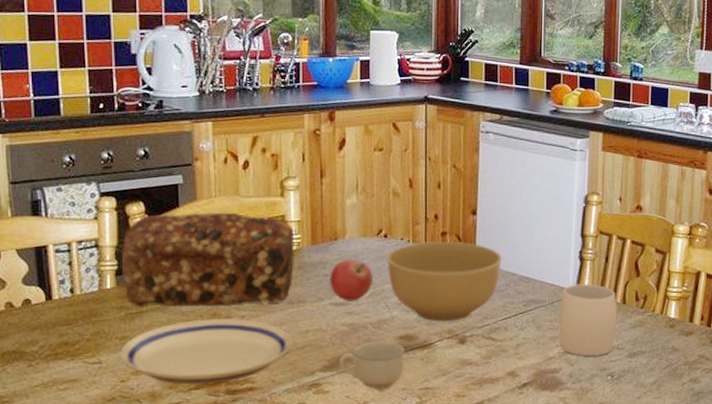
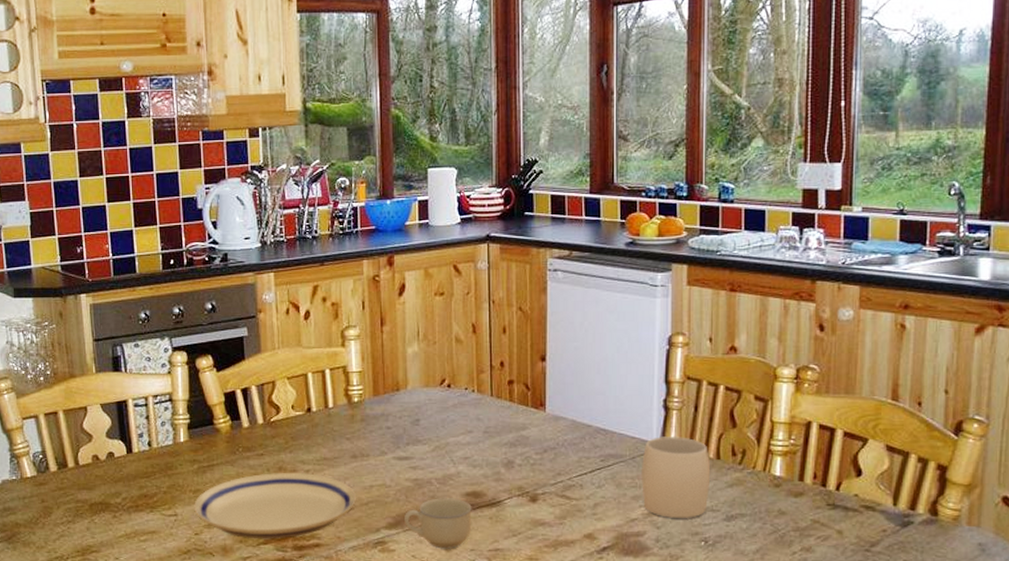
bread loaf: present [121,212,295,305] -> none [192,364,357,459]
fruit: present [330,260,374,301] -> none [393,412,438,455]
bowl: present [386,241,502,321] -> none [450,390,575,477]

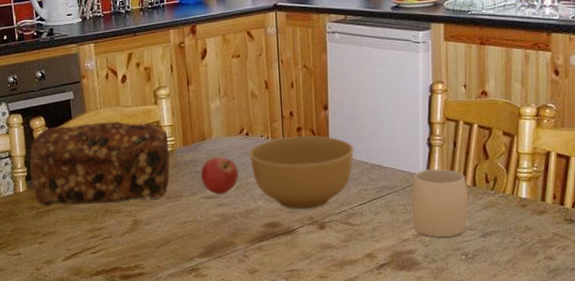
bread loaf: none [192,364,357,459] -> present [29,121,170,205]
plate: present [194,473,356,540] -> none [34,214,172,272]
fruit: none [393,412,438,455] -> present [201,157,239,194]
cup: present [403,498,472,548] -> none [213,229,271,271]
bowl: none [450,390,575,477] -> present [248,135,354,209]

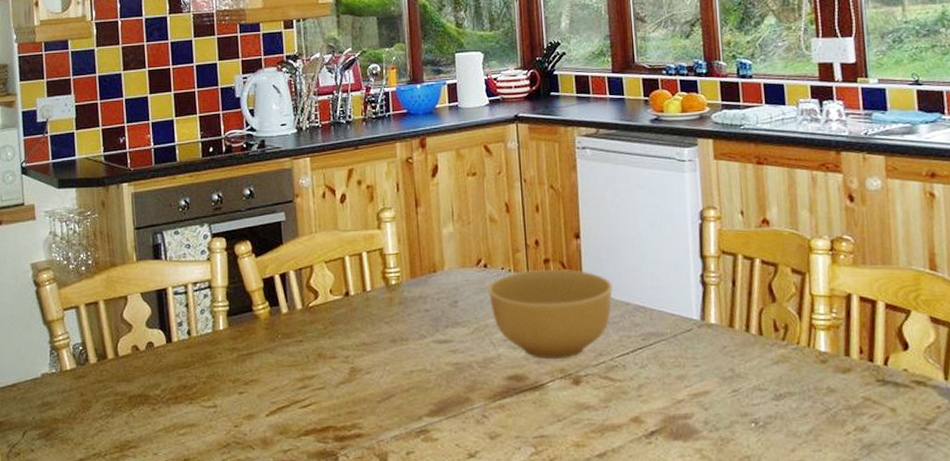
bread loaf: present [29,121,170,205] -> none [232,248,395,346]
fruit: present [201,157,239,194] -> none [431,293,477,338]
mug: present [410,169,469,237] -> none [683,313,755,398]

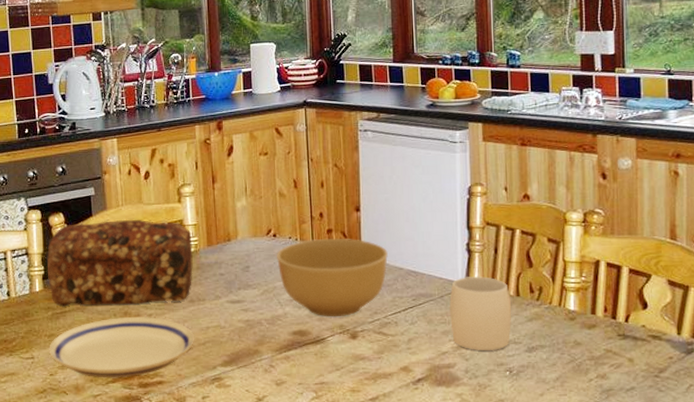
bread loaf: none [232,248,395,346] -> present [46,219,193,306]
plate: none [233,359,397,431] -> present [49,317,194,378]
mug: none [683,313,755,398] -> present [448,276,512,350]

